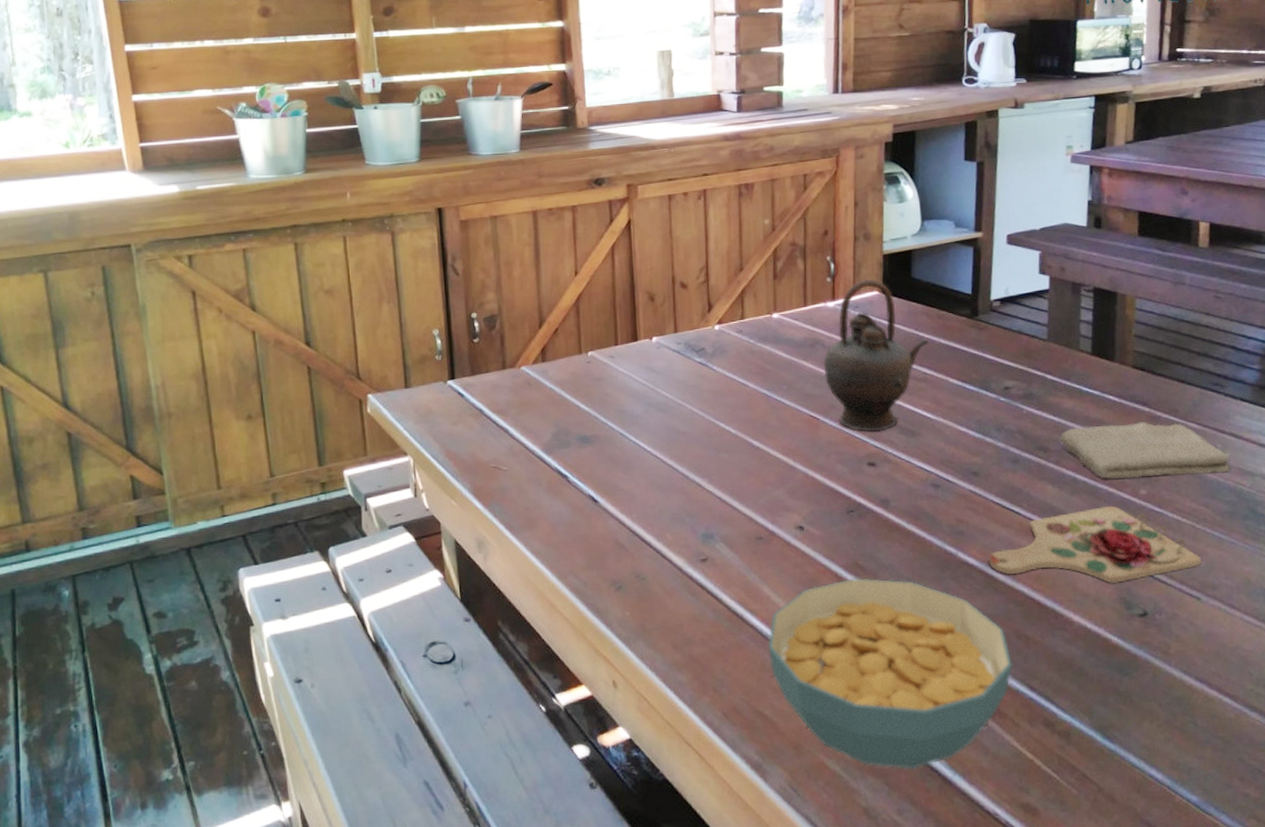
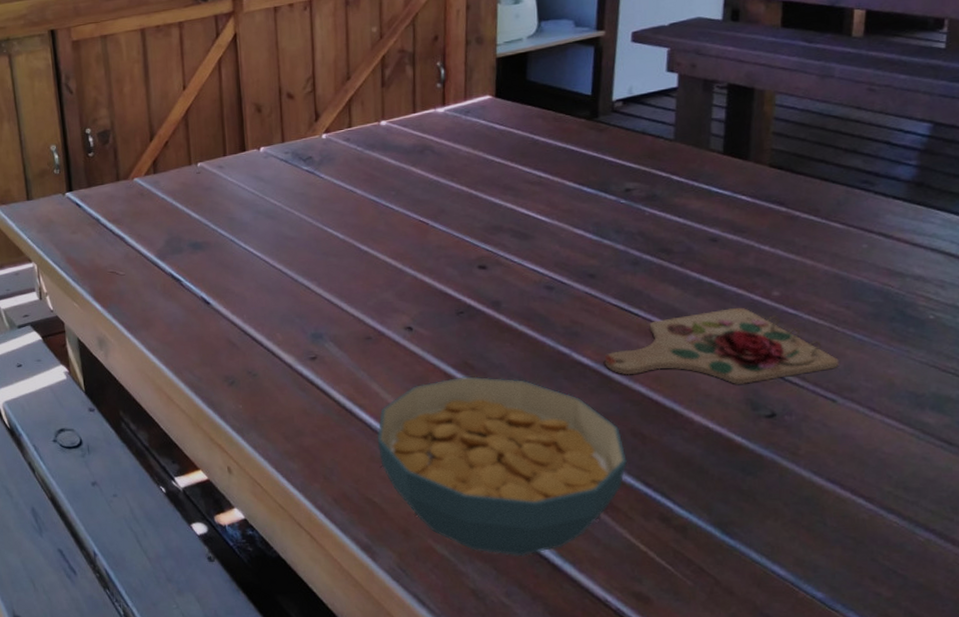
teapot: present [823,278,929,432] -> none [433,83,544,236]
washcloth: present [1060,422,1230,480] -> none [685,222,877,281]

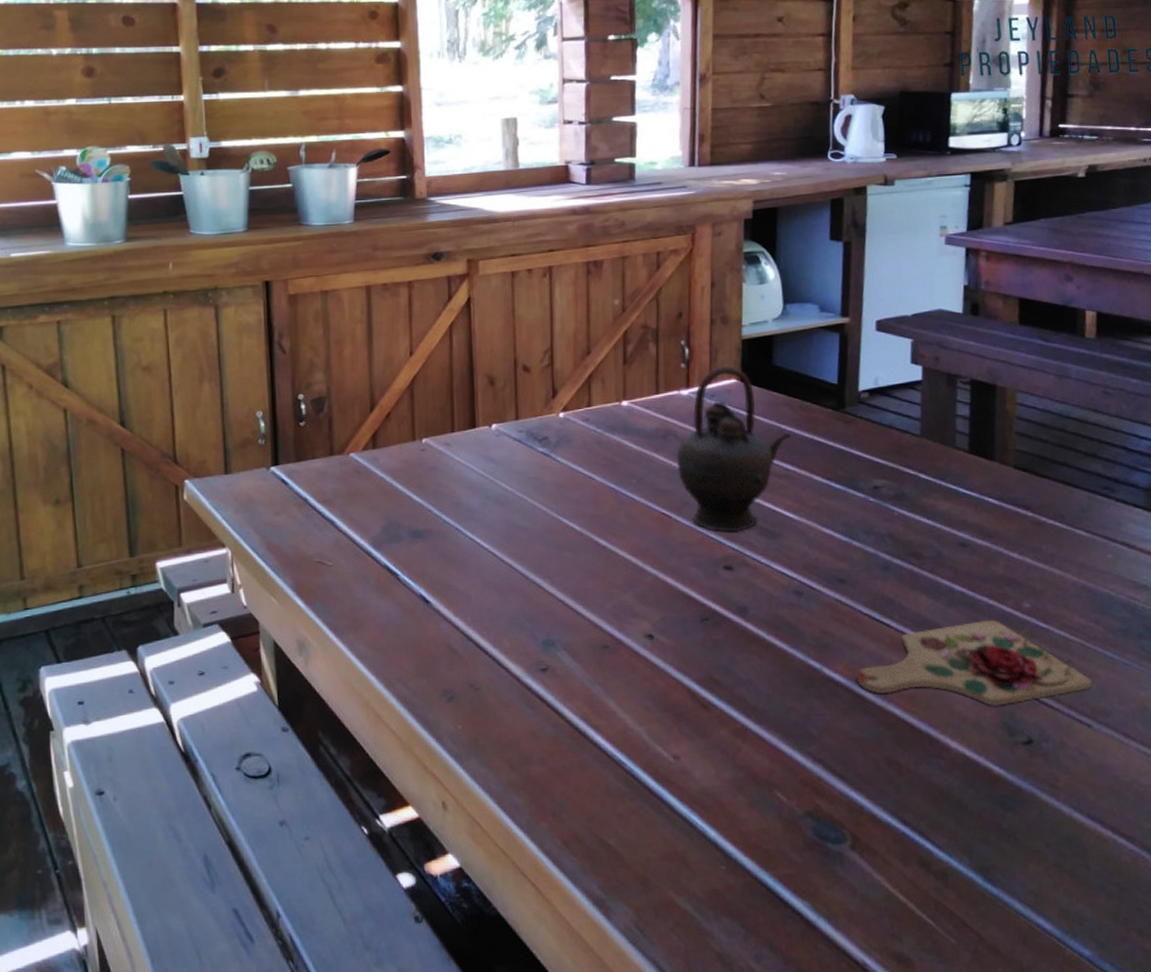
cereal bowl: present [377,376,627,557] -> none [613,693,883,911]
teapot: none [433,83,544,236] -> present [676,365,791,533]

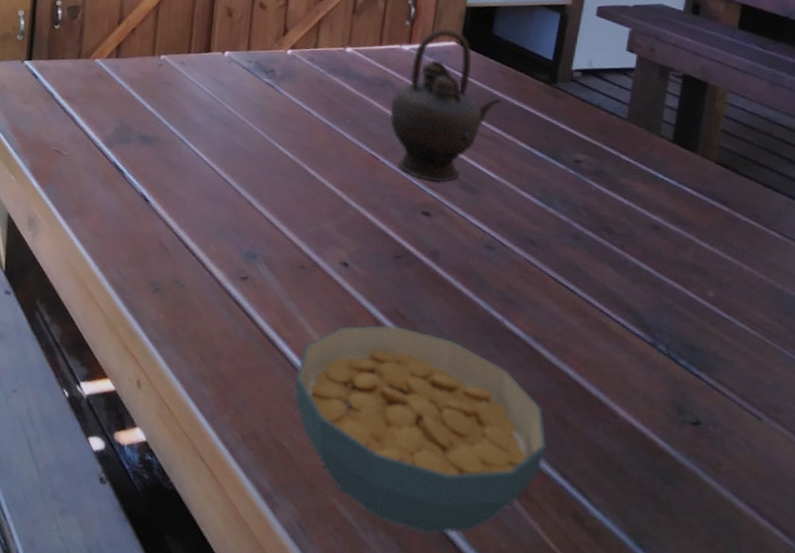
cereal bowl: none [613,693,883,911] -> present [295,324,547,535]
cutting board: present [857,619,1092,707] -> none [535,300,767,385]

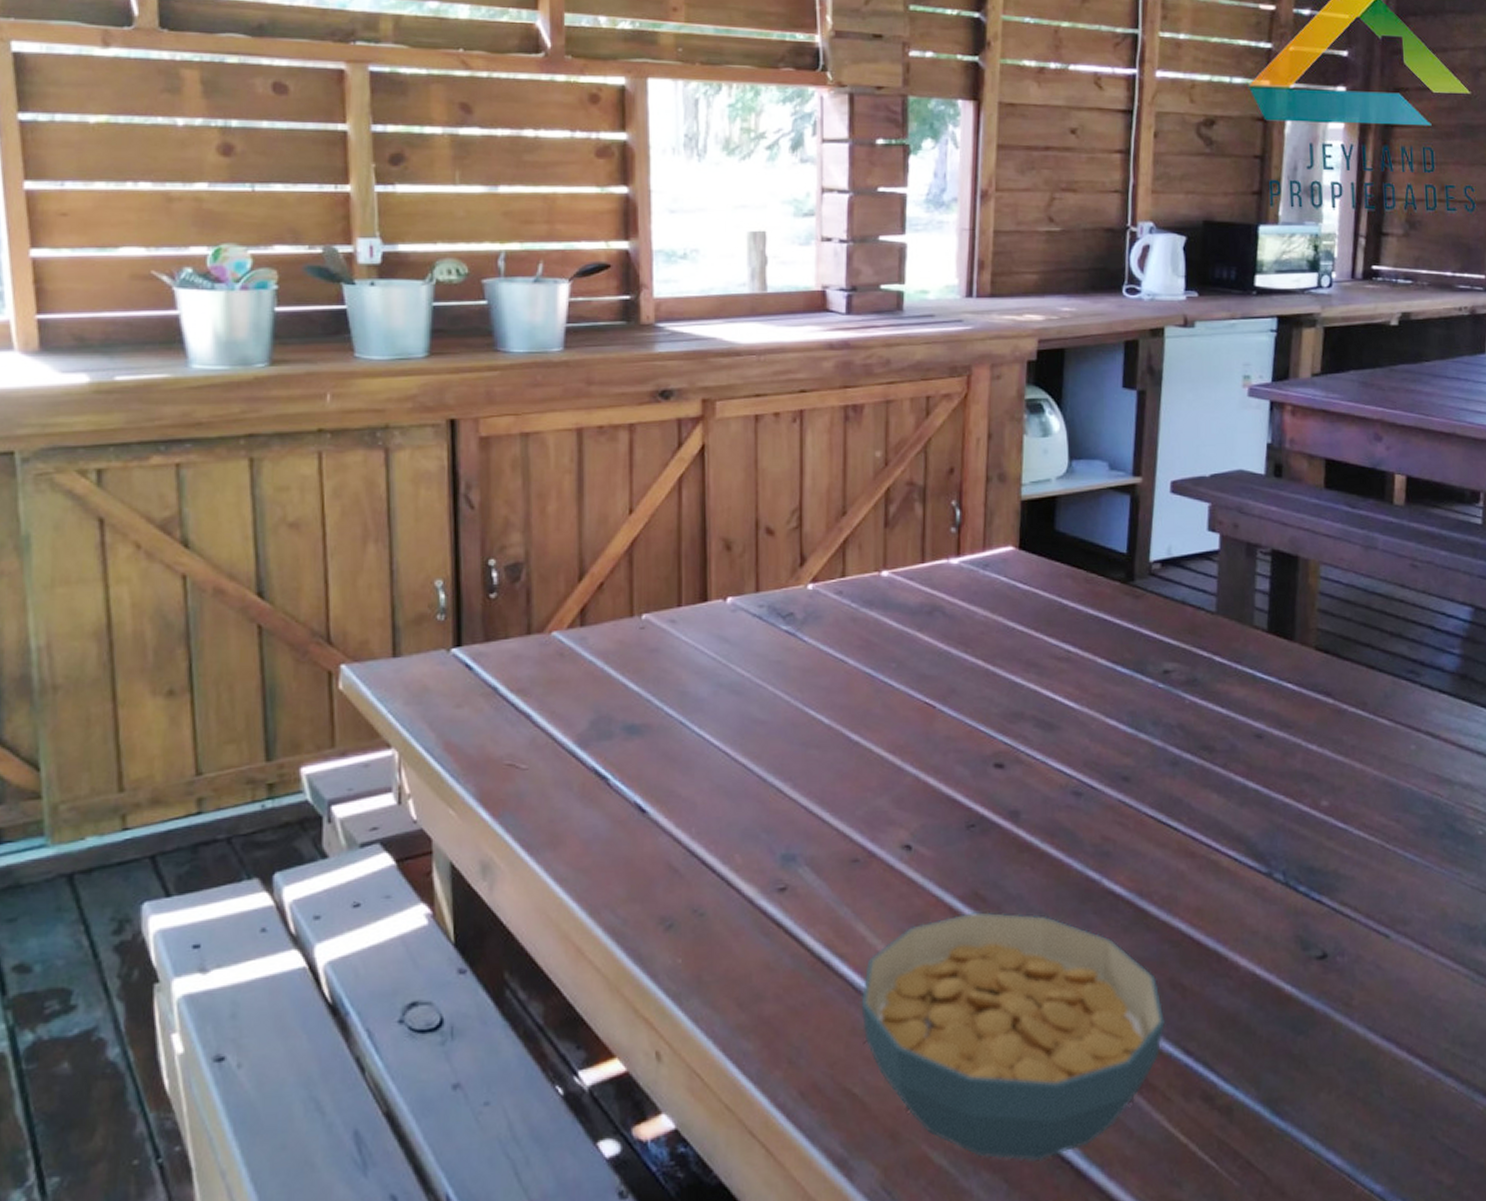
teapot: present [390,28,501,182] -> none [943,530,1073,725]

